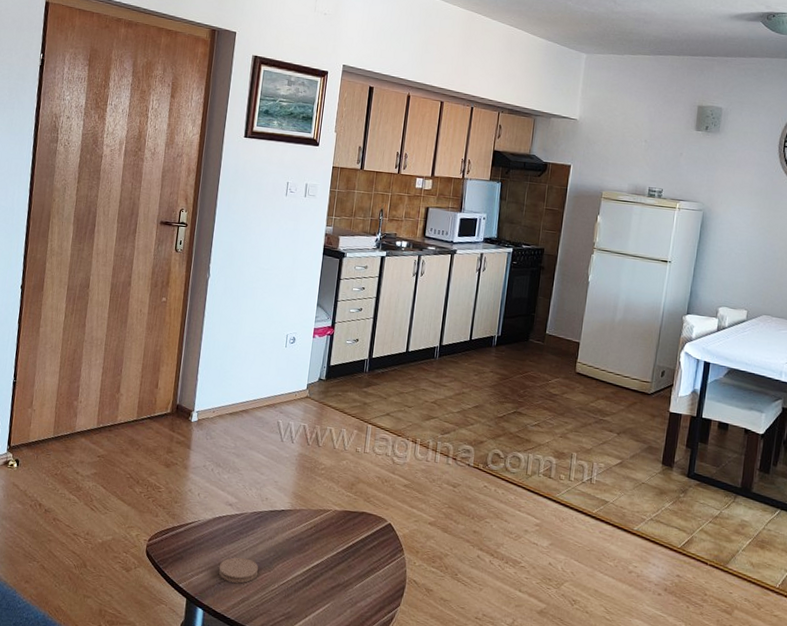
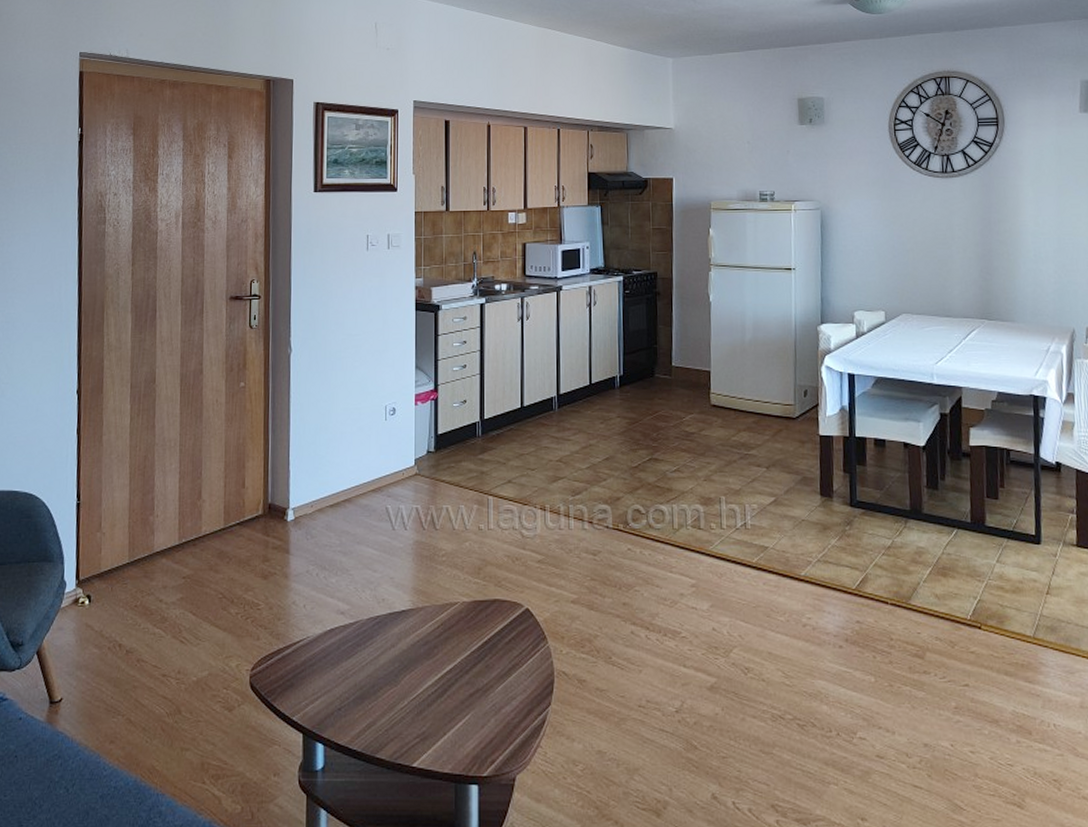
coaster: present [218,557,259,584] -> none [337,674,384,706]

